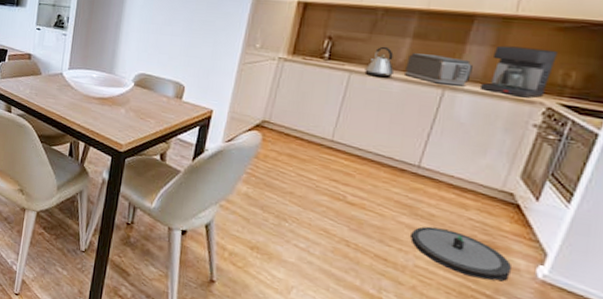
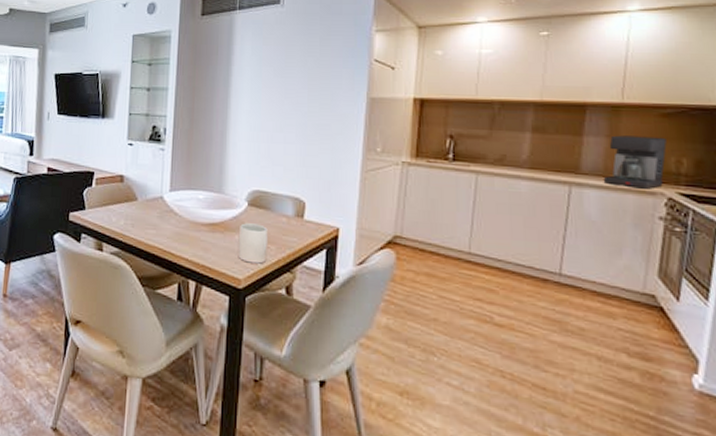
mug: none [121,99,150,134] -> present [238,223,269,264]
kettle: present [364,46,394,79] -> none [491,143,519,179]
toaster: present [405,53,473,87] -> none [530,148,593,181]
robot vacuum: present [409,226,513,282] -> none [563,342,670,399]

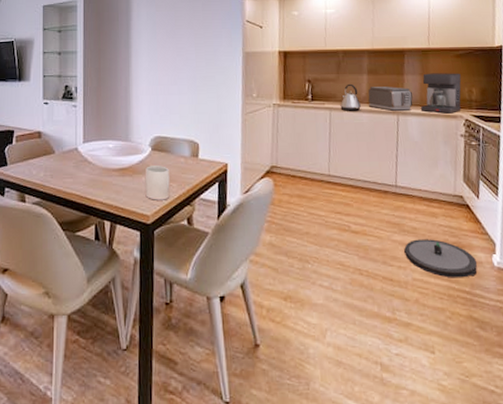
kettle: none [491,143,519,179] -> present [340,83,361,112]
toaster: none [530,148,593,181] -> present [368,87,413,111]
robot vacuum: none [563,342,670,399] -> present [403,239,478,278]

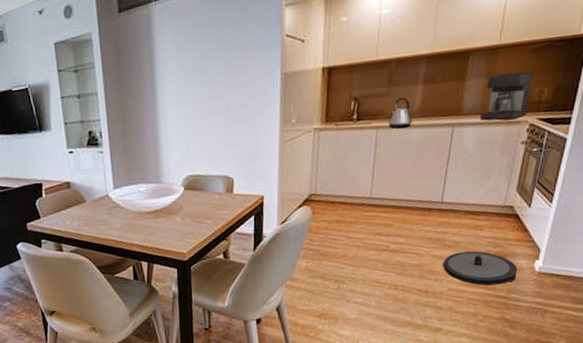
mug: present [145,166,171,200] -> none [178,204,206,239]
toaster: present [368,87,413,111] -> none [421,95,472,123]

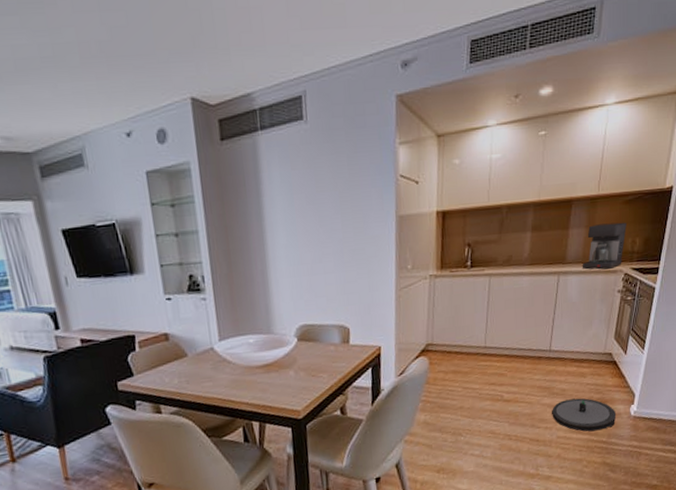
kettle: present [388,97,412,130] -> none [500,244,522,277]

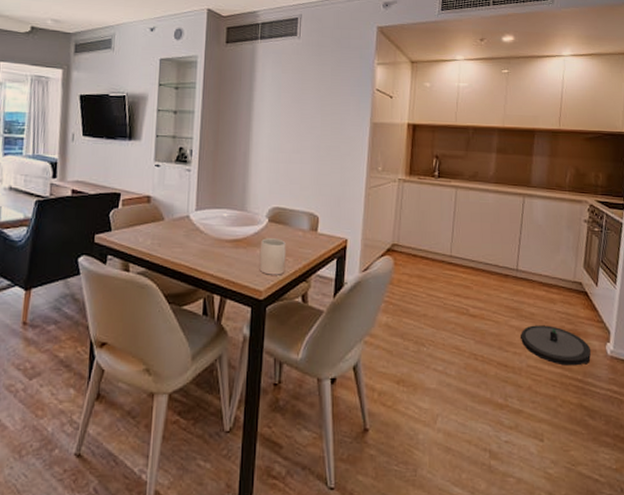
mug: none [292,356,321,395] -> present [259,238,287,275]
coffee maker: present [583,222,627,269] -> none [547,155,589,198]

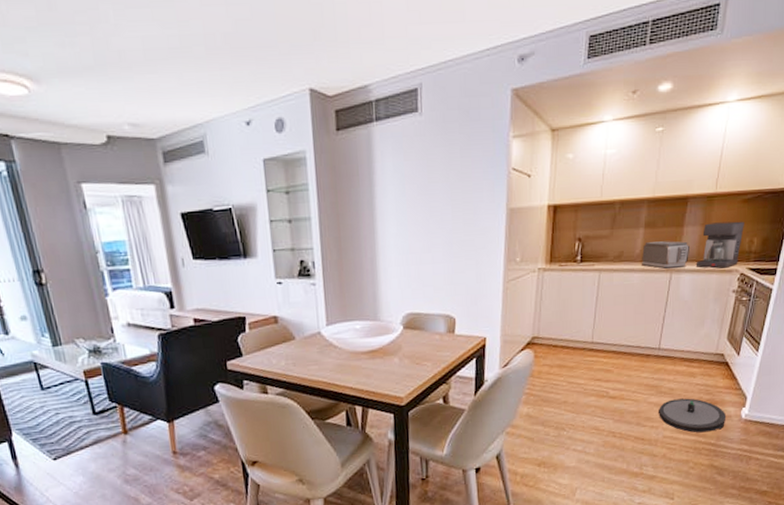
mug: present [259,238,287,275] -> none [396,344,425,382]
toaster: none [495,166,540,193] -> present [642,241,689,269]
coffee maker: none [547,155,589,198] -> present [697,221,744,269]

